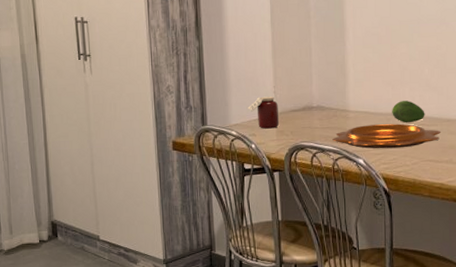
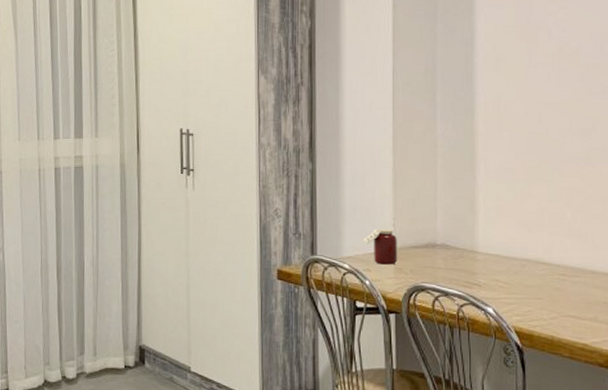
decorative bowl: present [332,124,442,149] -> none [458,270,585,299]
fruit: present [392,101,425,123] -> none [527,246,566,272]

